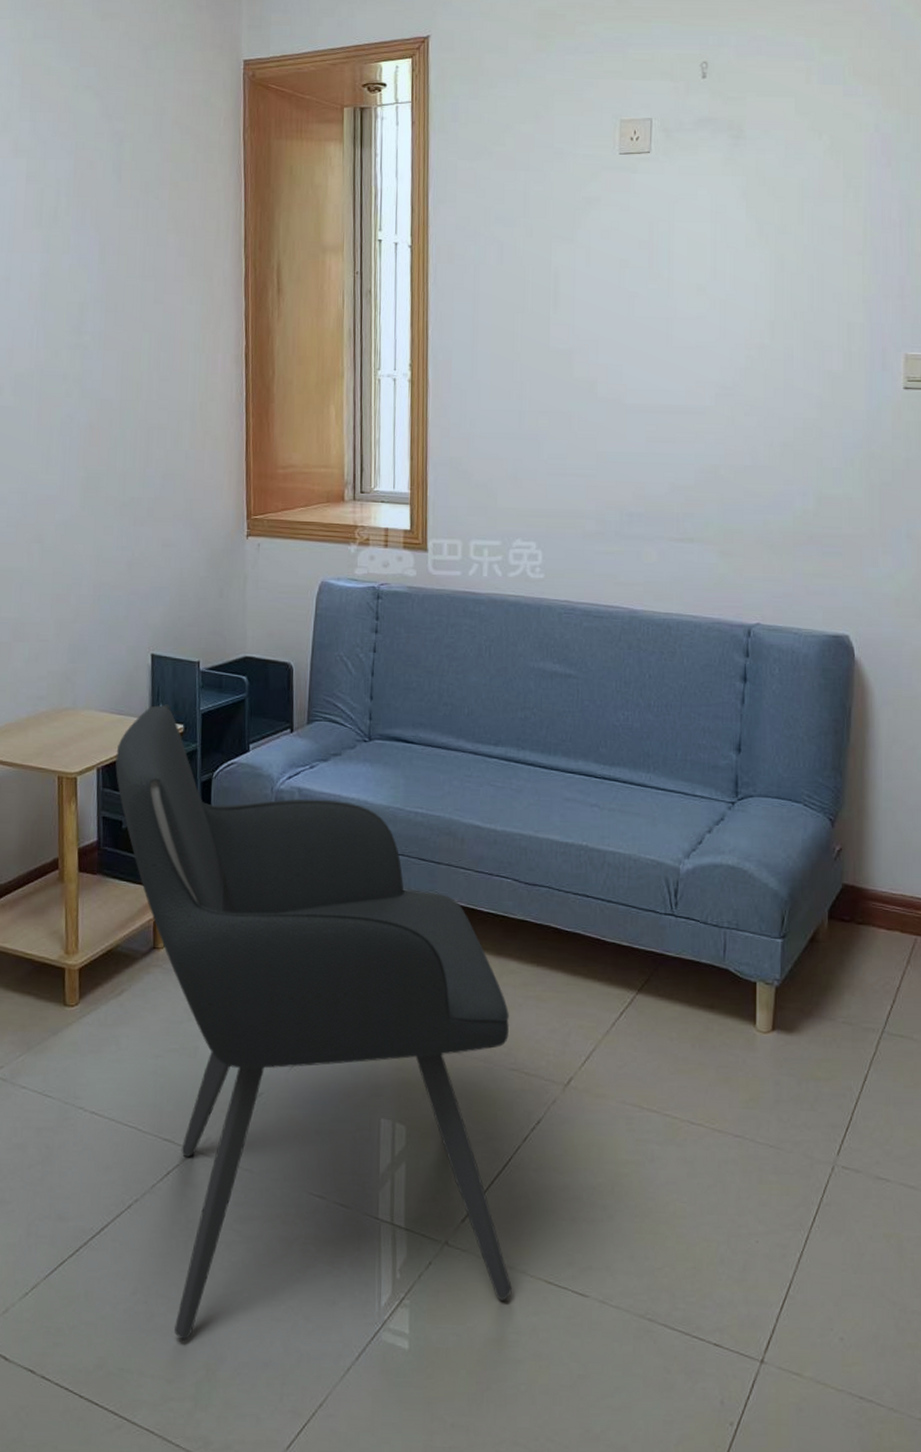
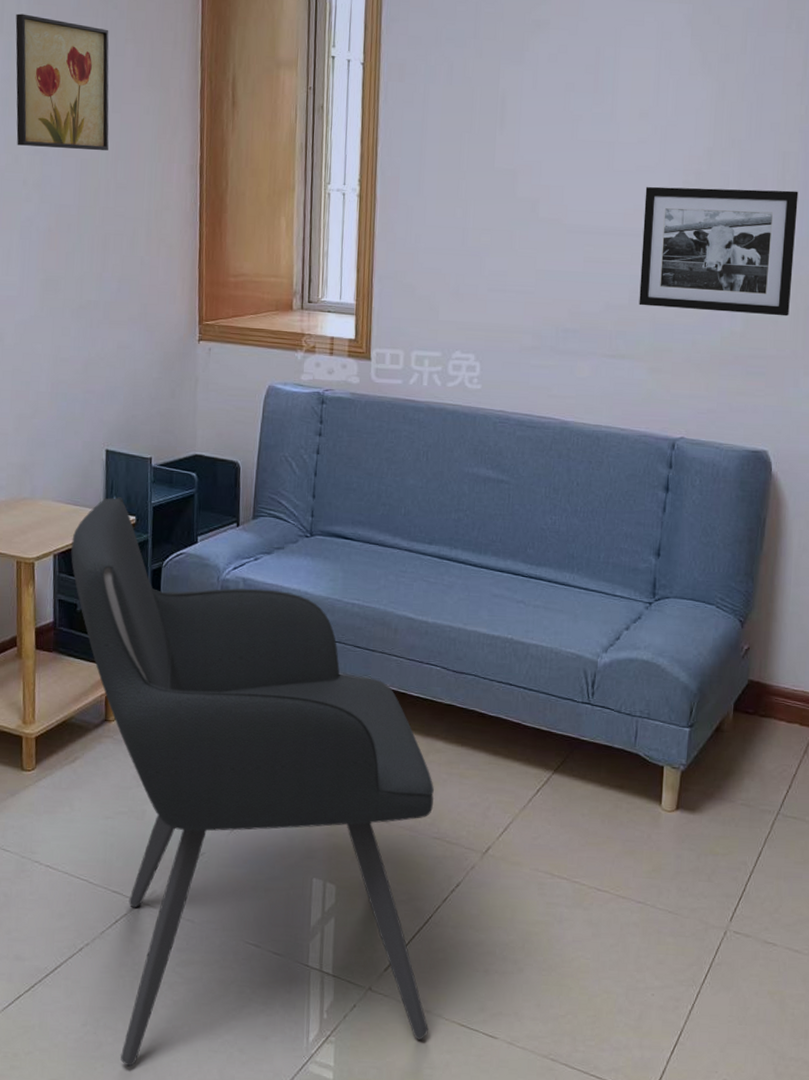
wall art: none [54,207,152,343] -> present [15,13,109,151]
picture frame: none [705,362,866,493] -> present [639,186,799,317]

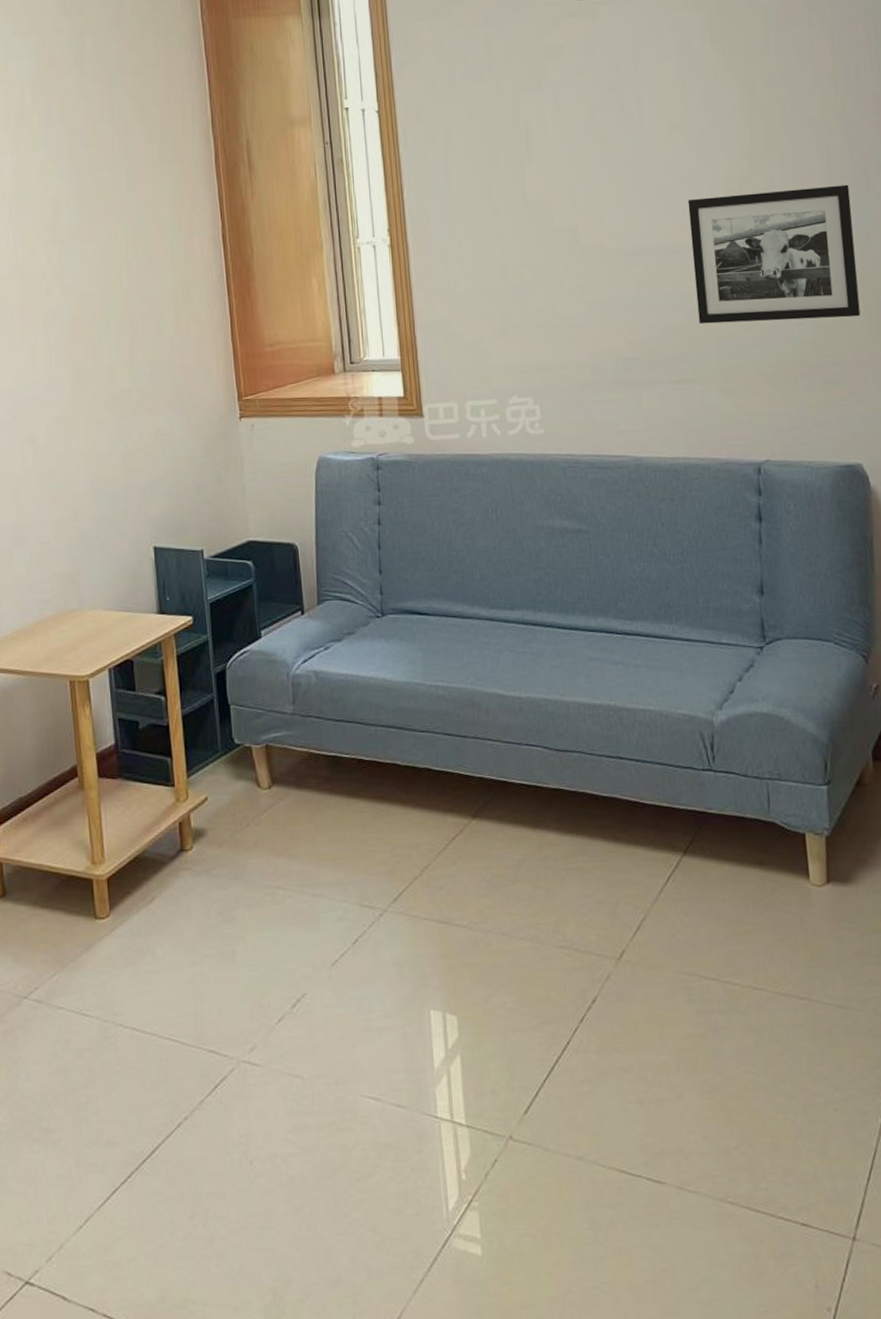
wall art: present [15,13,109,151] -> none [21,105,127,238]
armchair: present [71,497,435,1067] -> none [126,597,584,1264]

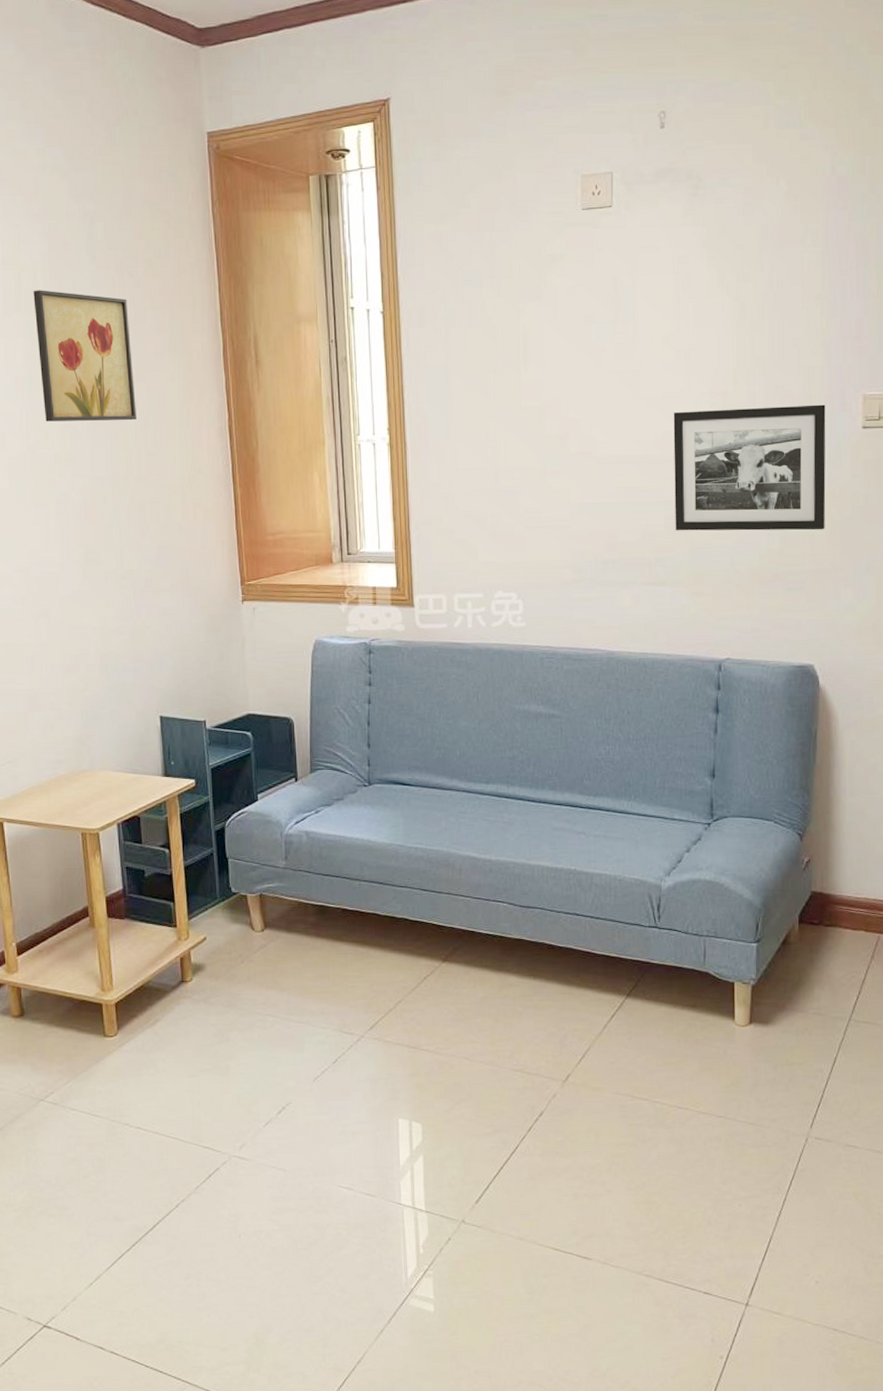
wall art: none [21,105,127,238] -> present [33,290,137,422]

